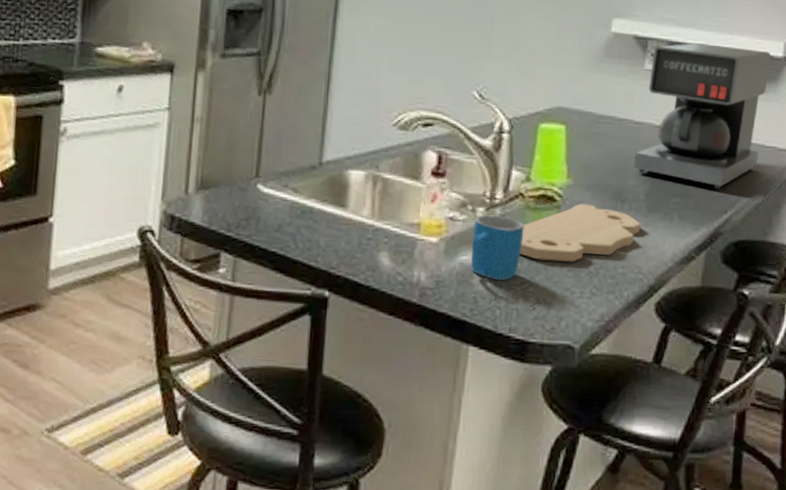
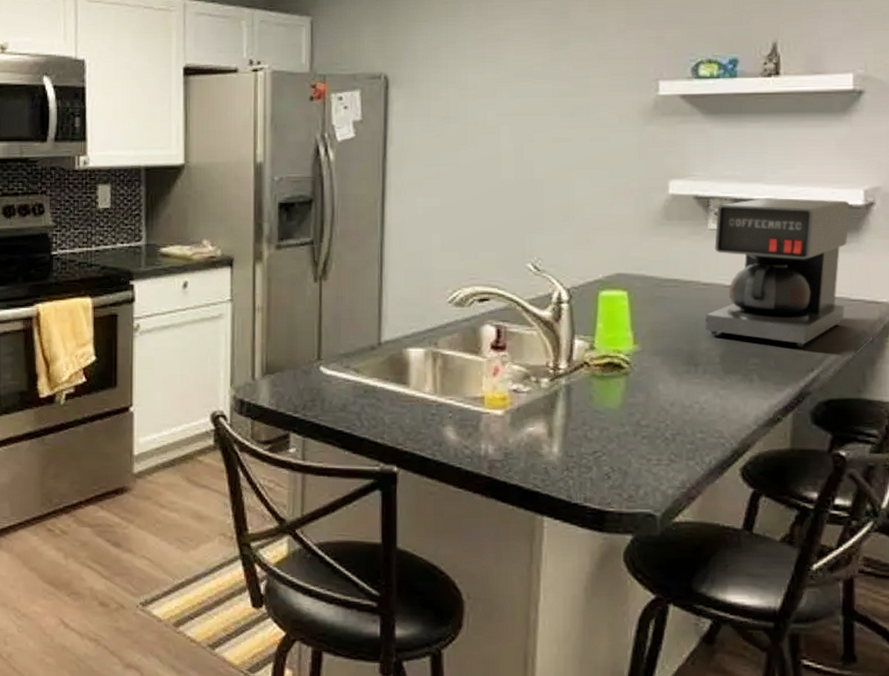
mug: present [470,214,524,281] -> none [538,385,592,451]
cutting board: present [520,203,641,262] -> none [589,369,718,429]

